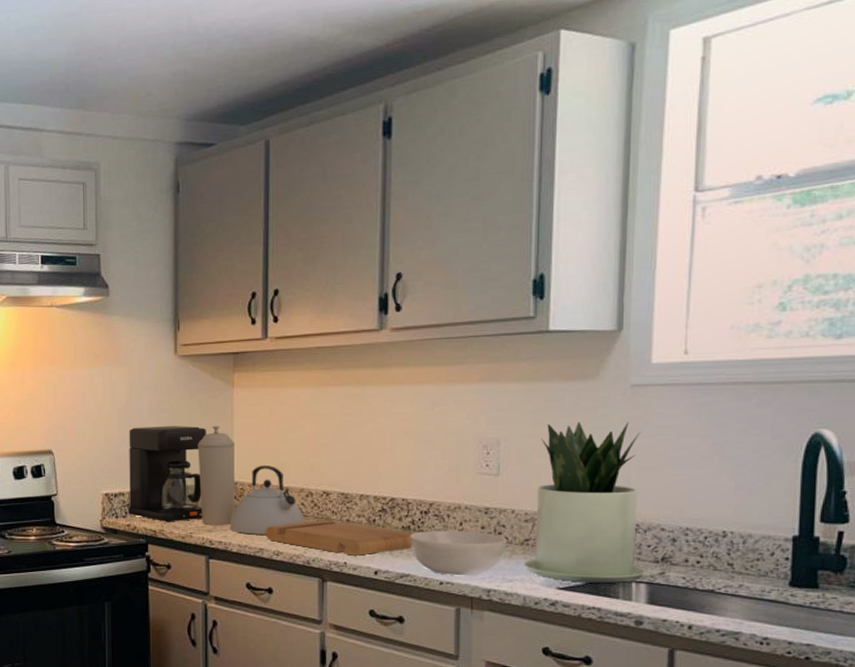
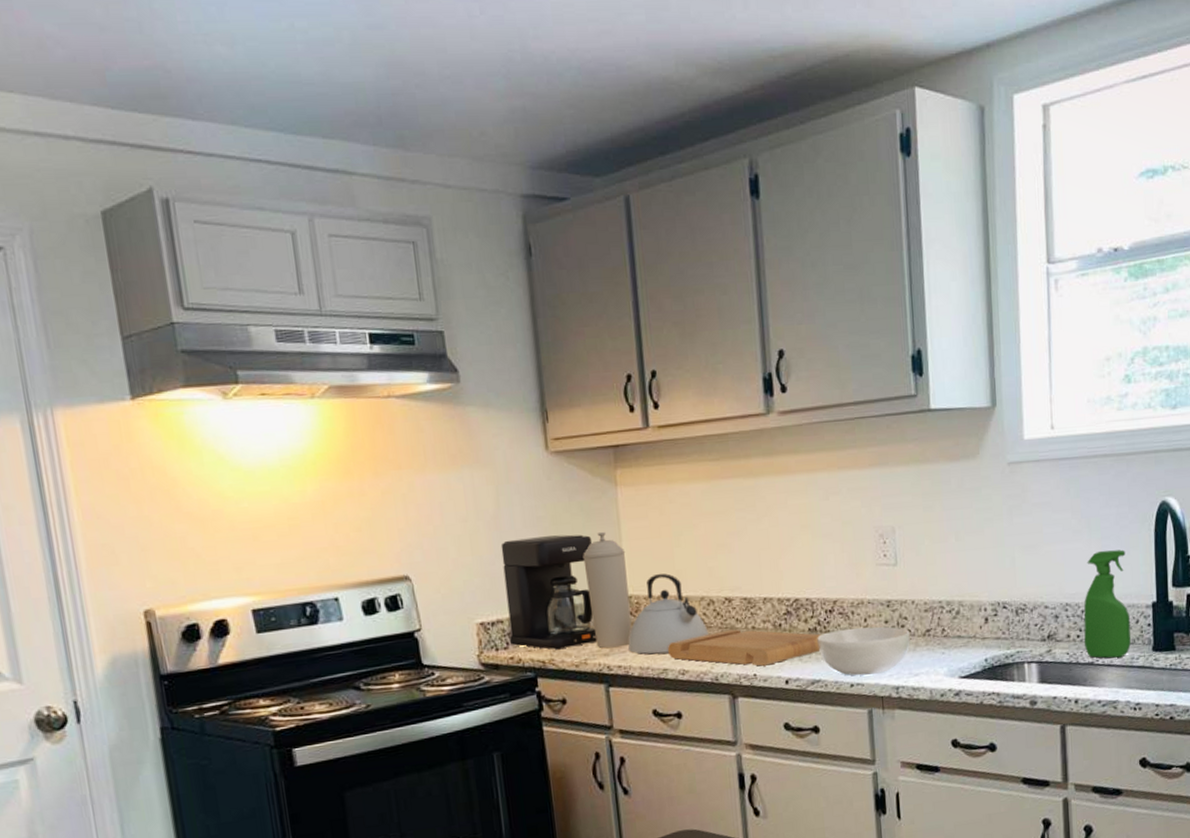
planter: present [524,422,647,583] -> none [928,501,1036,669]
spray bottle: none [705,478,764,588] -> present [1083,549,1131,658]

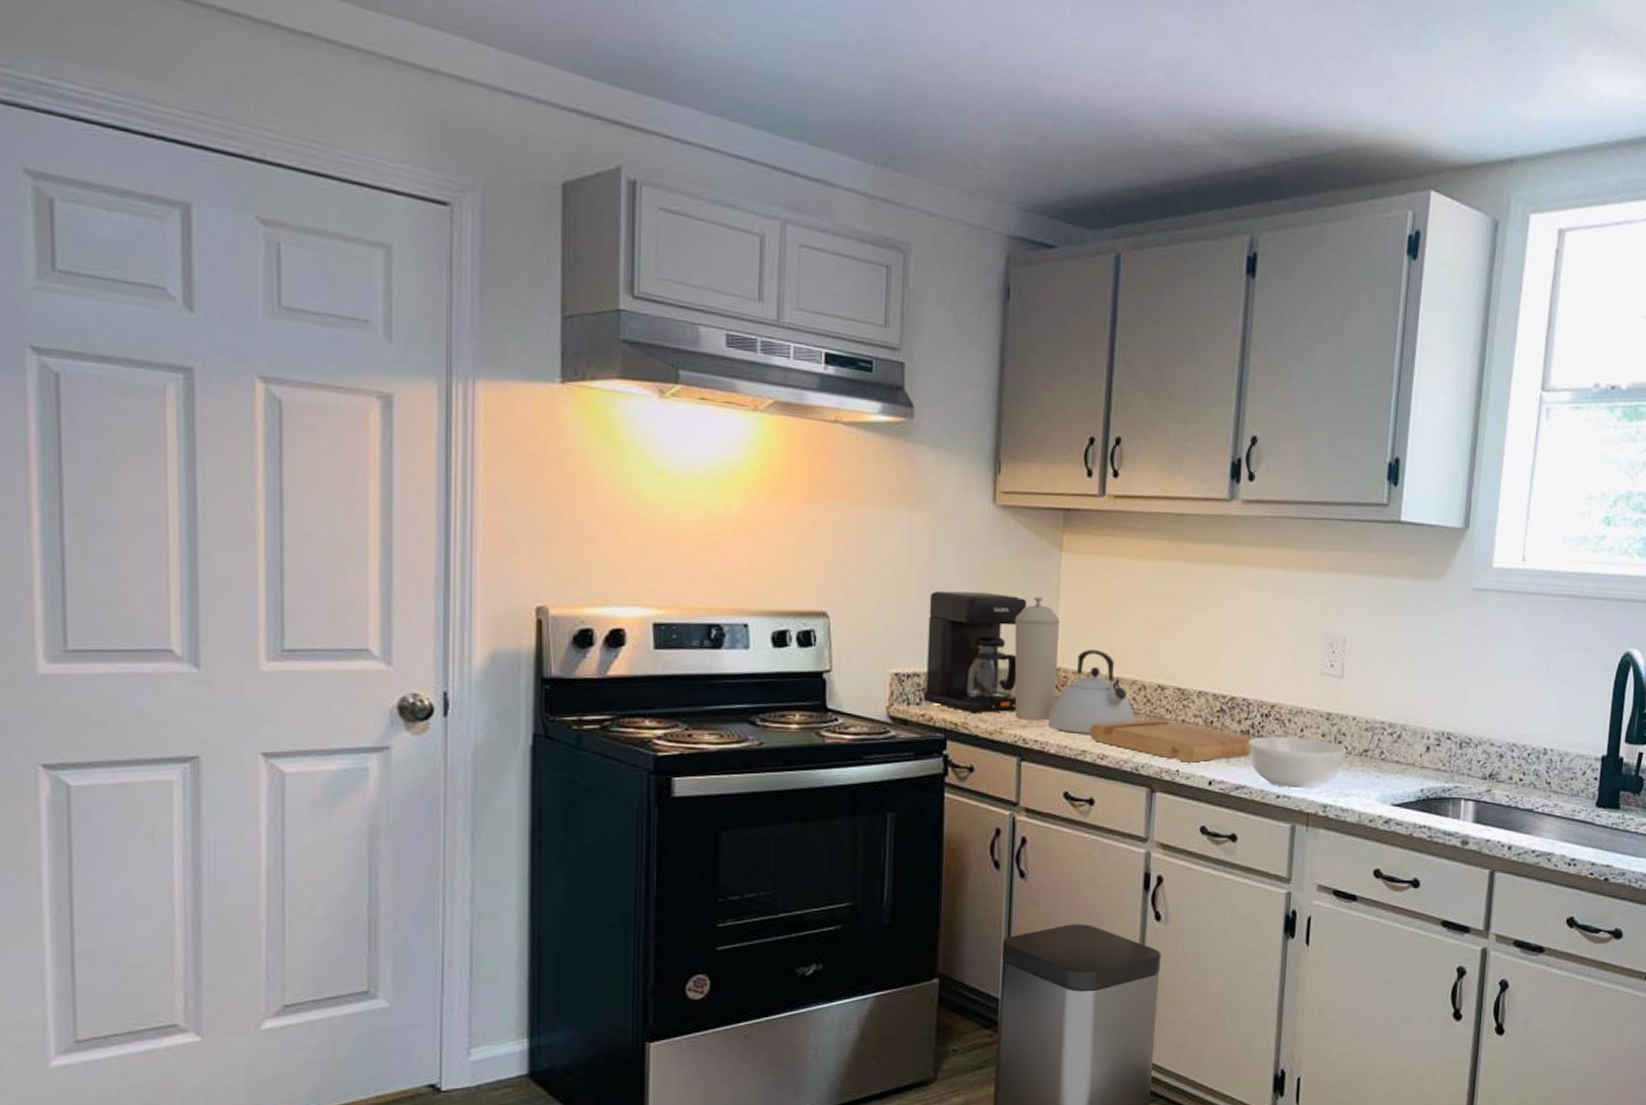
spray bottle: present [1083,549,1131,658] -> none [1526,694,1582,808]

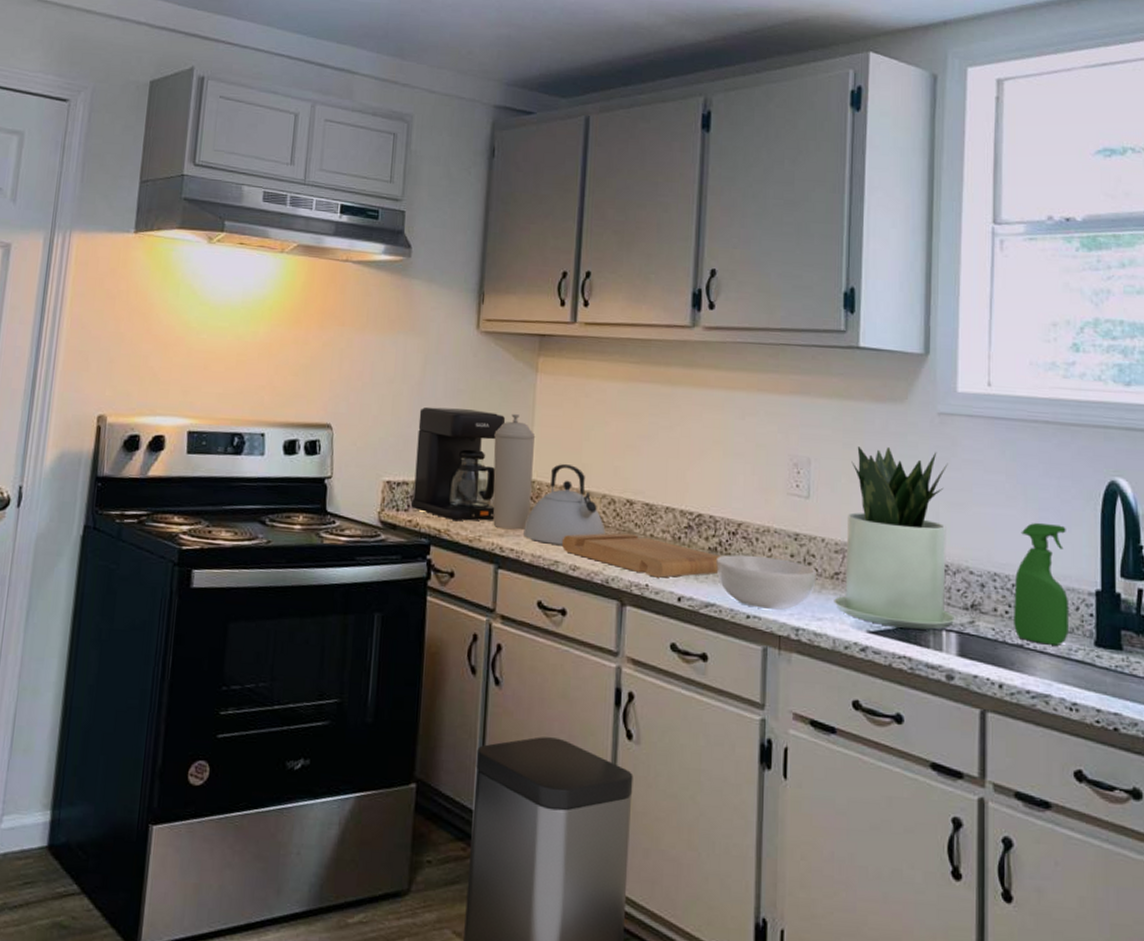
planter: none [1361,624,1479,800] -> present [834,446,957,630]
spray bottle: none [1526,694,1582,808] -> present [1014,522,1068,646]

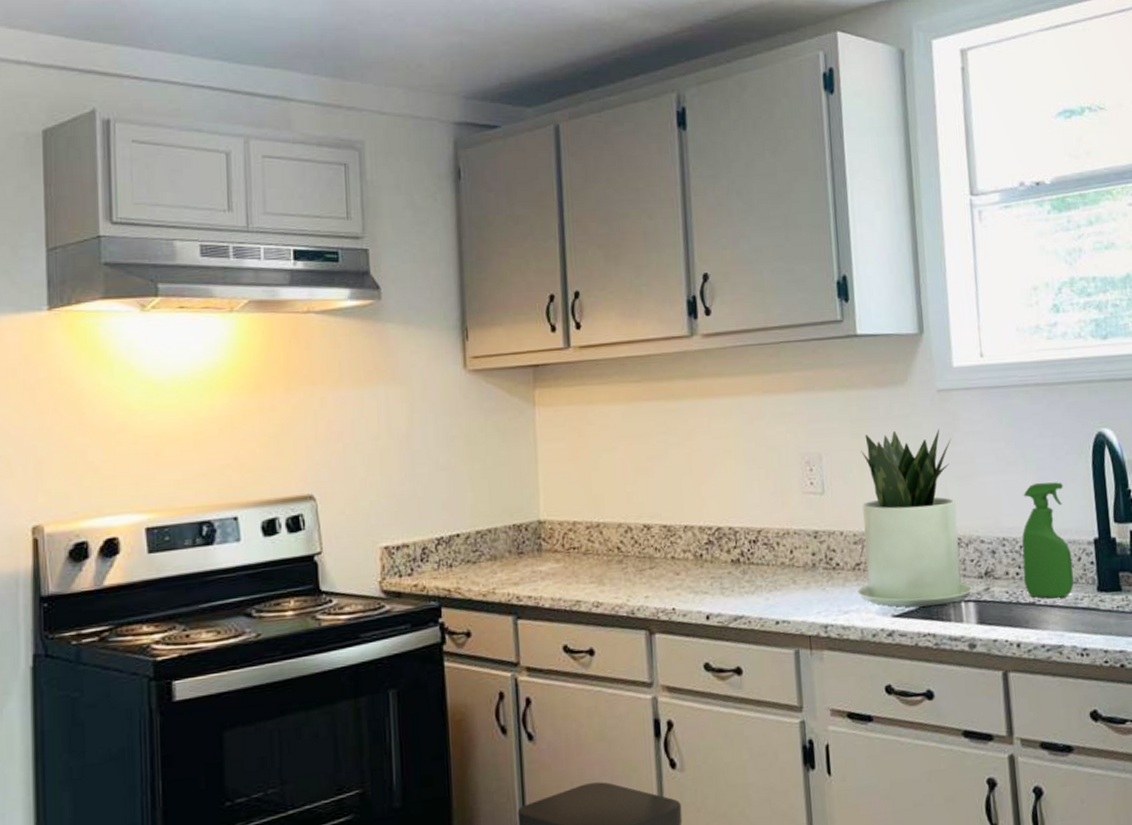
coffee maker: present [410,406,506,521] -> none [411,455,507,578]
canister: present [493,413,536,531] -> none [496,452,545,578]
kettle: present [522,463,606,545] -> none [539,497,626,585]
cutting board: present [561,532,721,578] -> none [581,558,744,600]
bowl: present [716,554,816,611] -> none [740,559,839,613]

